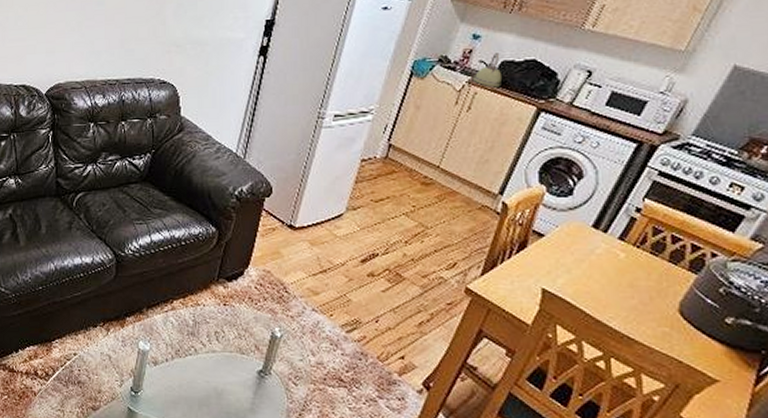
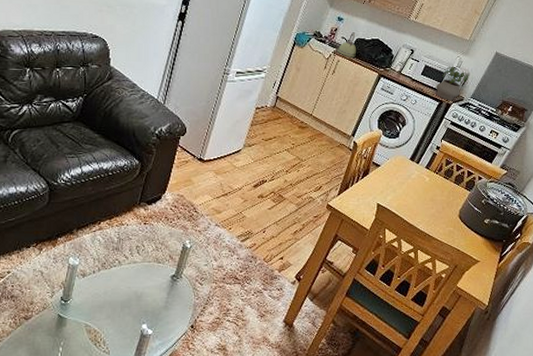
potted plant: none [632,90,686,142] -> present [437,66,468,101]

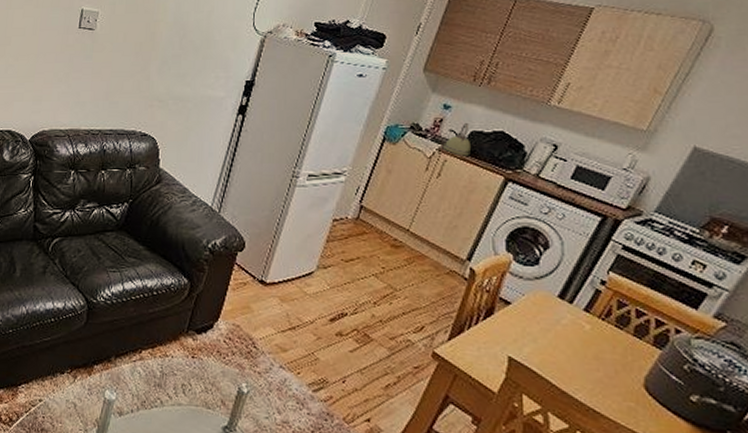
potted plant: present [437,66,468,101] -> none [596,167,649,216]

